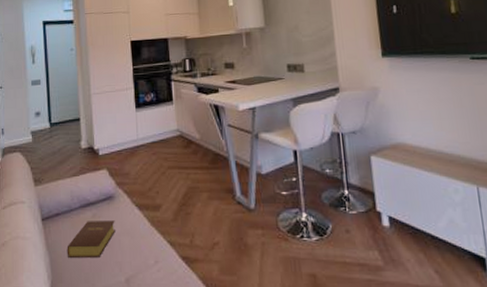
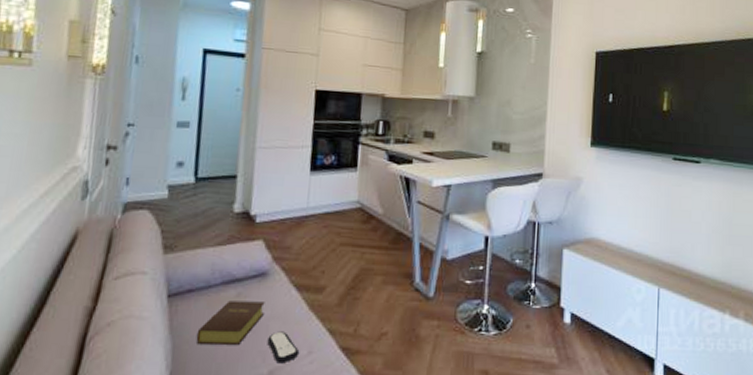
remote control: none [121,245,148,272] -> present [267,331,300,364]

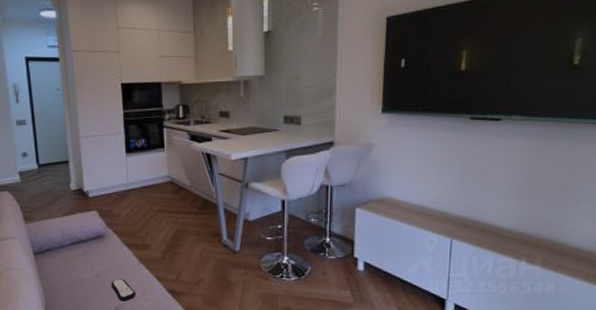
bible: present [196,300,265,345] -> none [59,256,106,288]

